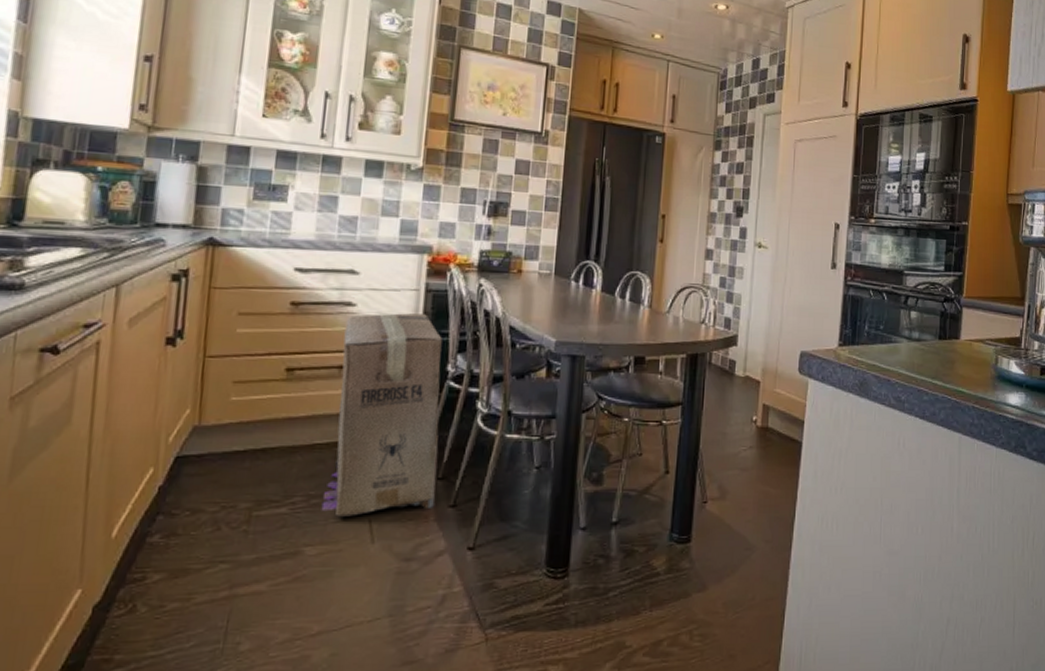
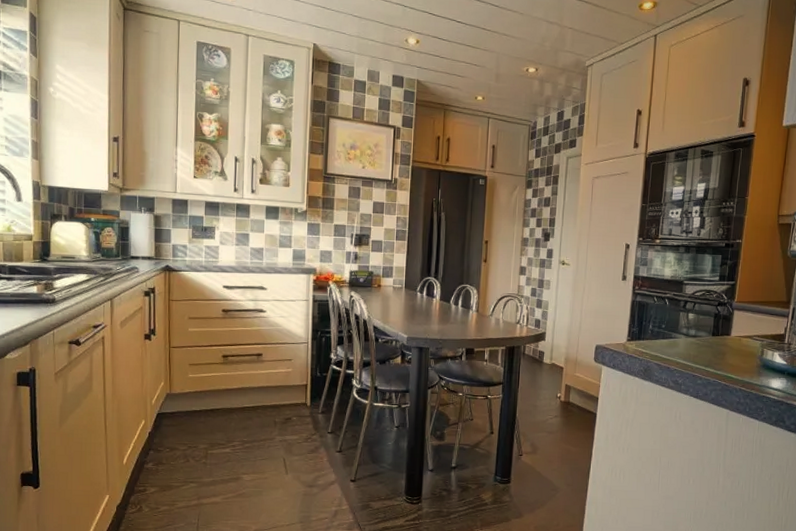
cardboard box: present [321,313,442,518] -> none [252,317,328,457]

